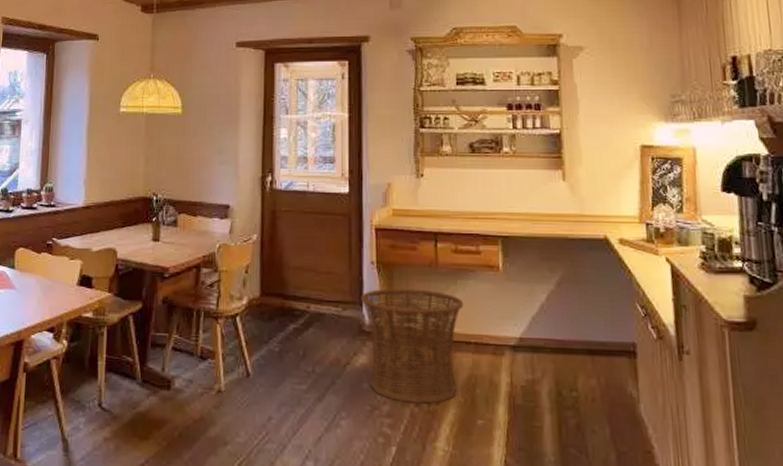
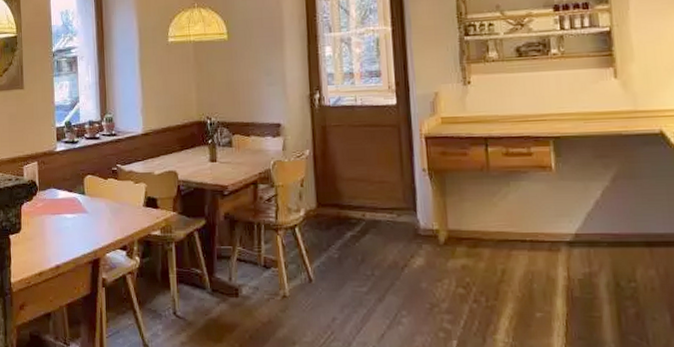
basket: present [360,288,464,404] -> none [414,192,518,300]

